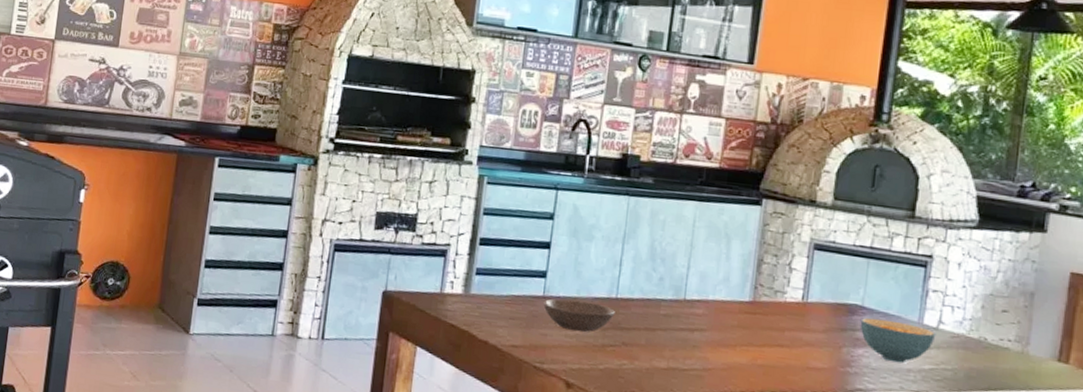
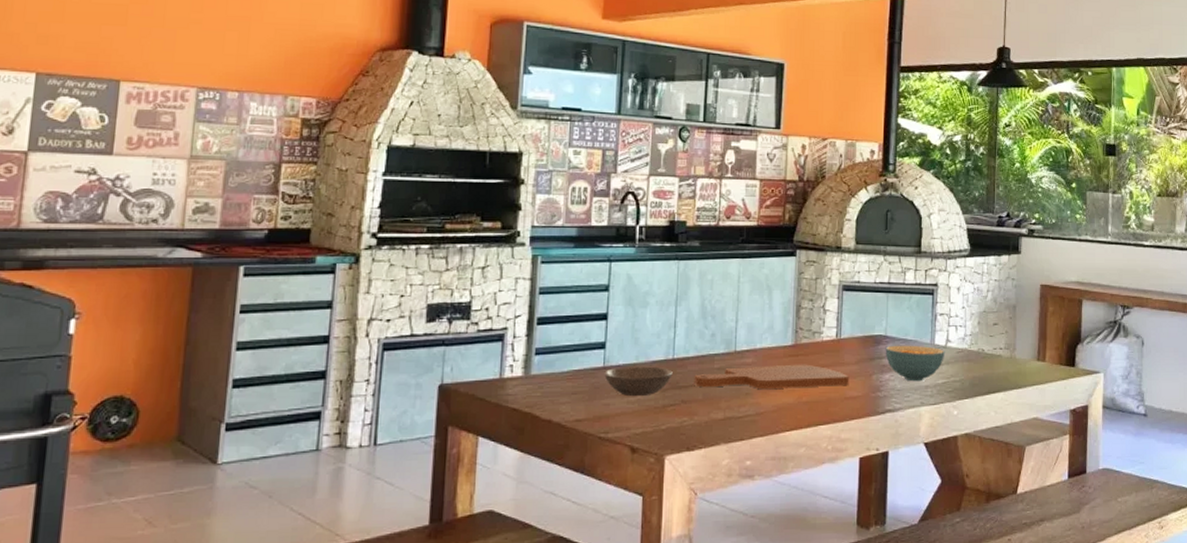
cutting board: none [637,316,814,354] -> present [694,364,849,390]

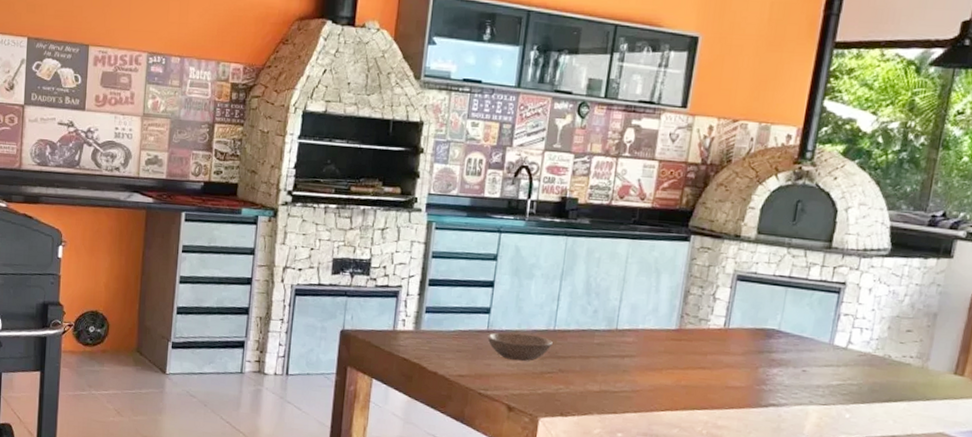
cutting board: present [694,364,849,390] -> none [572,344,734,375]
cereal bowl: present [885,345,946,382] -> none [776,341,845,380]

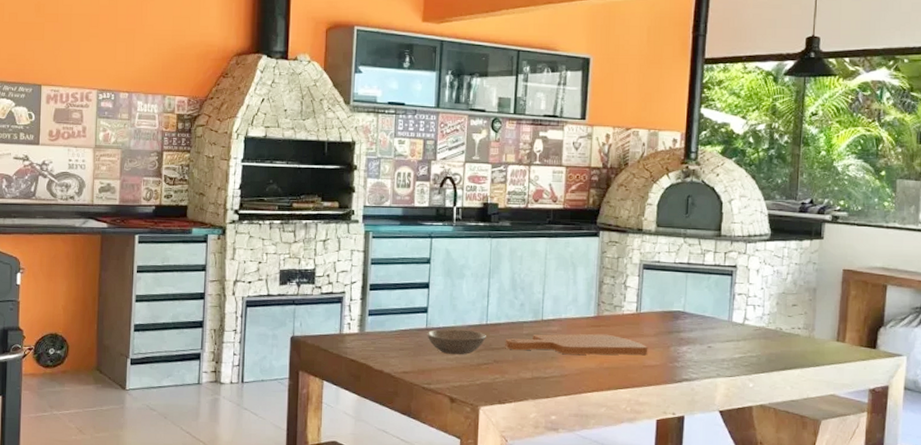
cutting board: none [572,344,734,375] -> present [505,333,648,355]

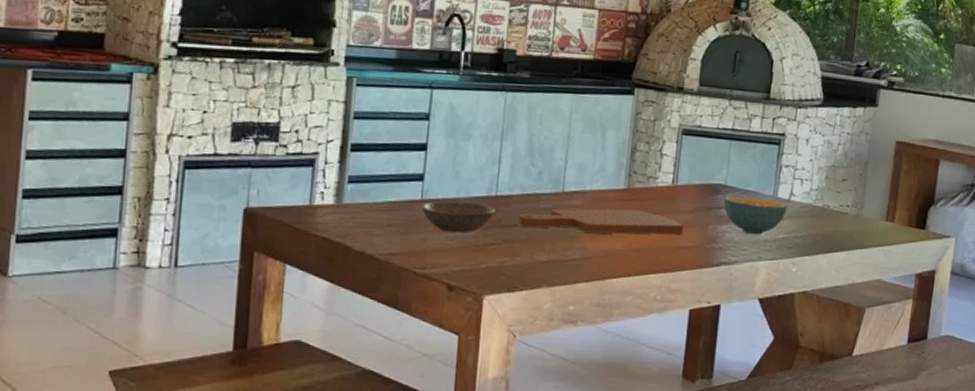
cereal bowl: none [683,320,743,355] -> present [723,195,788,235]

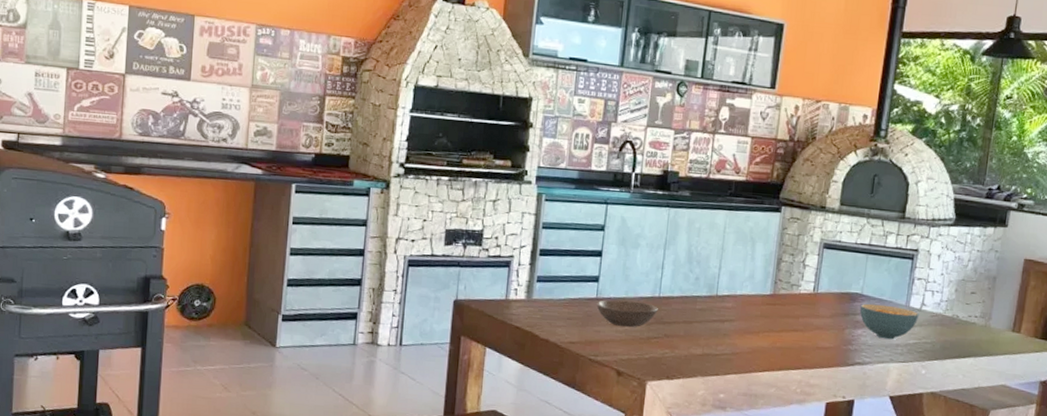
cutting board: present [517,209,684,235] -> none [677,310,823,336]

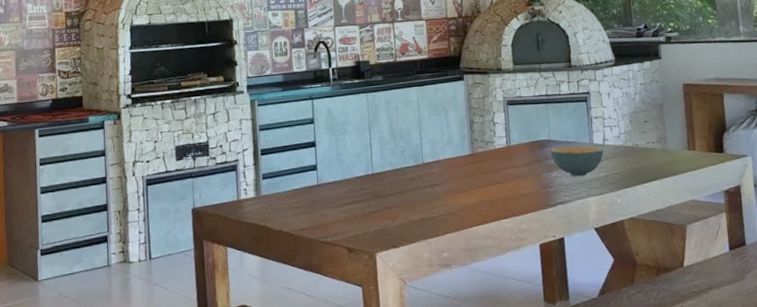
soup bowl: present [596,299,658,327] -> none [319,181,374,207]

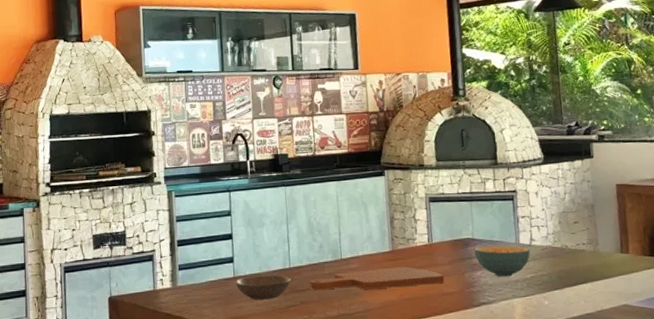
soup bowl: none [319,181,374,207] -> present [235,275,291,300]
cutting board: none [391,169,523,196] -> present [309,266,445,291]

